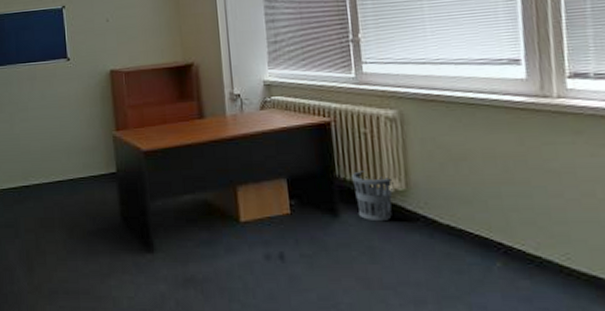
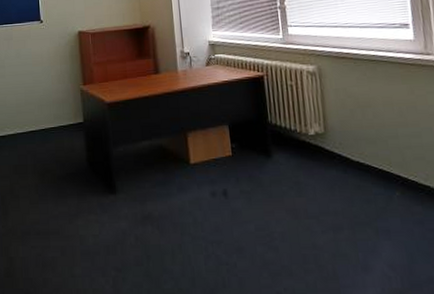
wastebasket: present [351,171,394,222] -> none [281,117,315,161]

